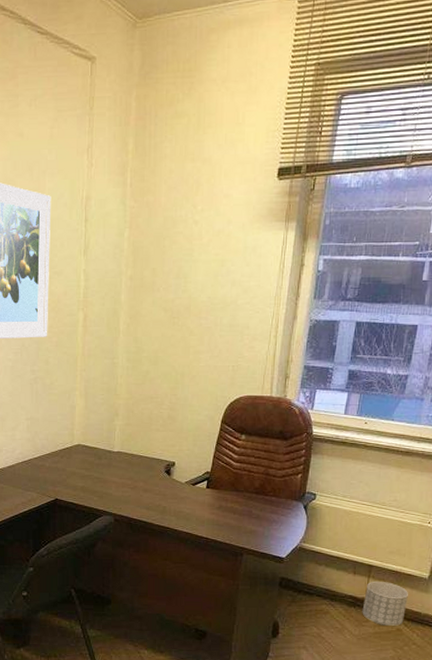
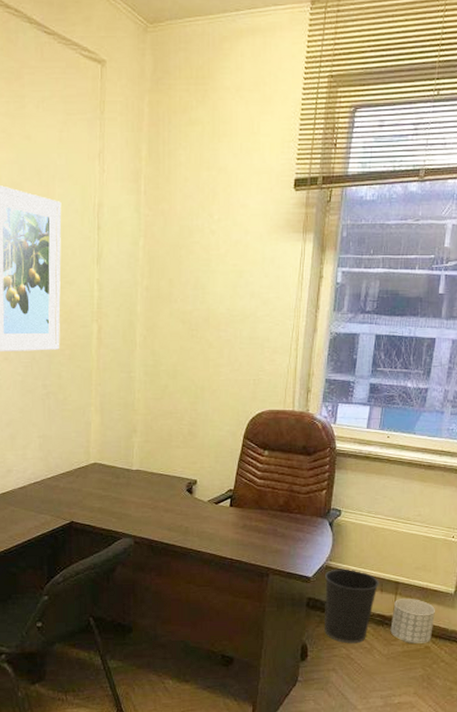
wastebasket: none [296,550,352,622] -> present [324,568,379,643]

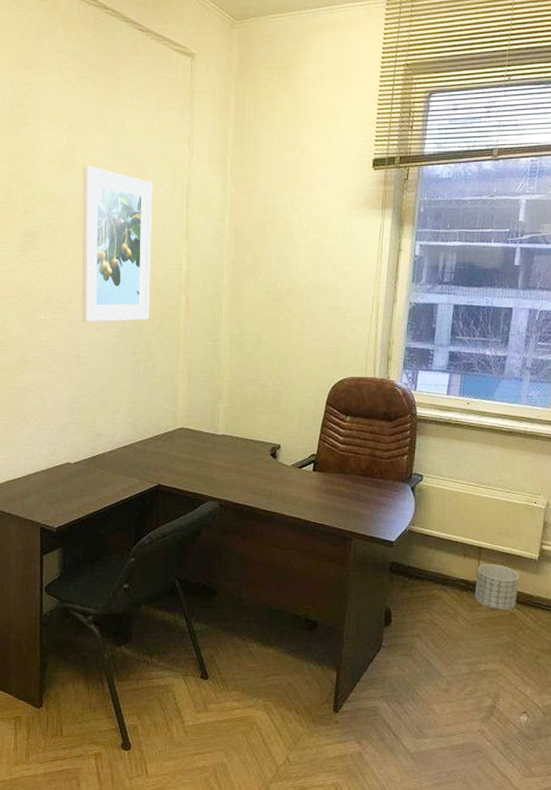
wastebasket: present [324,568,379,643] -> none [408,533,462,608]

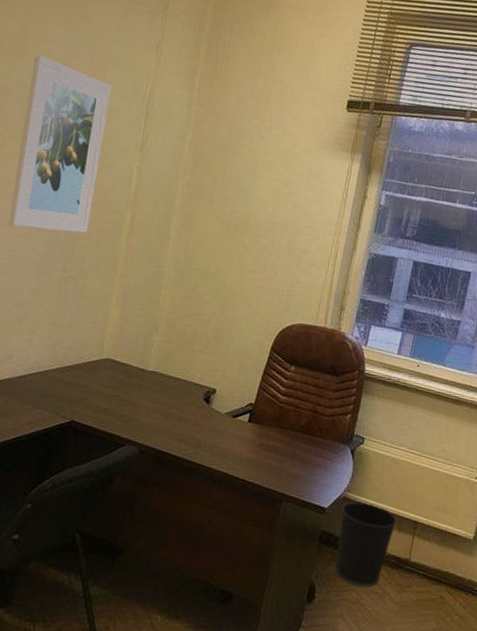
wastebasket: none [408,533,462,608] -> present [335,501,398,587]
planter: present [474,563,519,610] -> none [405,540,453,593]

